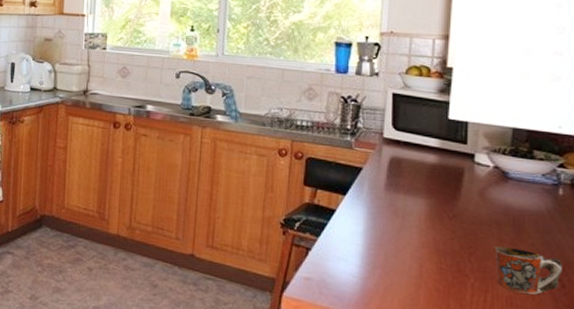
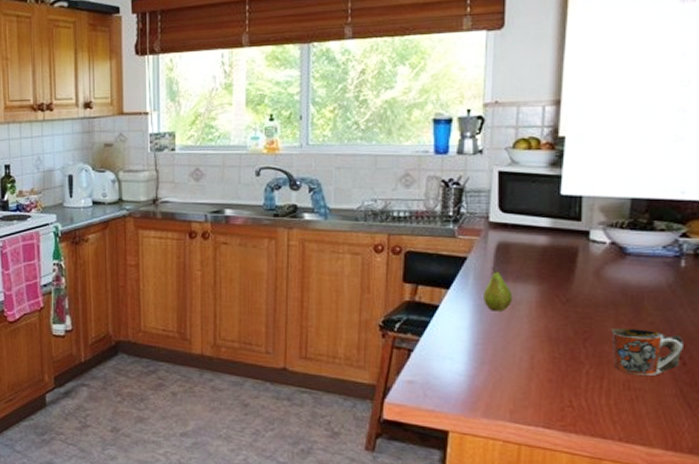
fruit: none [377,178,403,221] -> present [484,266,512,311]

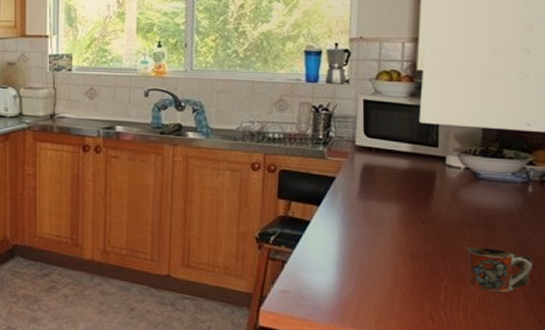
fruit: present [484,266,512,311] -> none [351,186,377,228]

